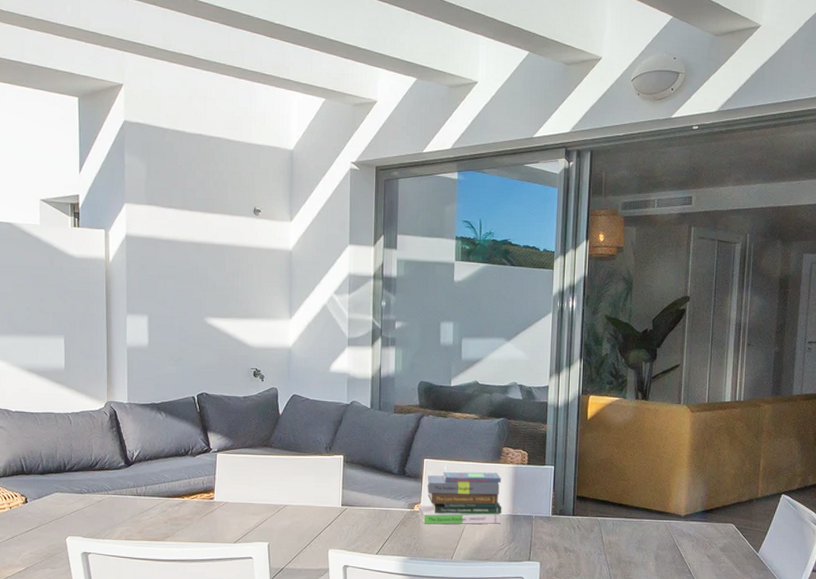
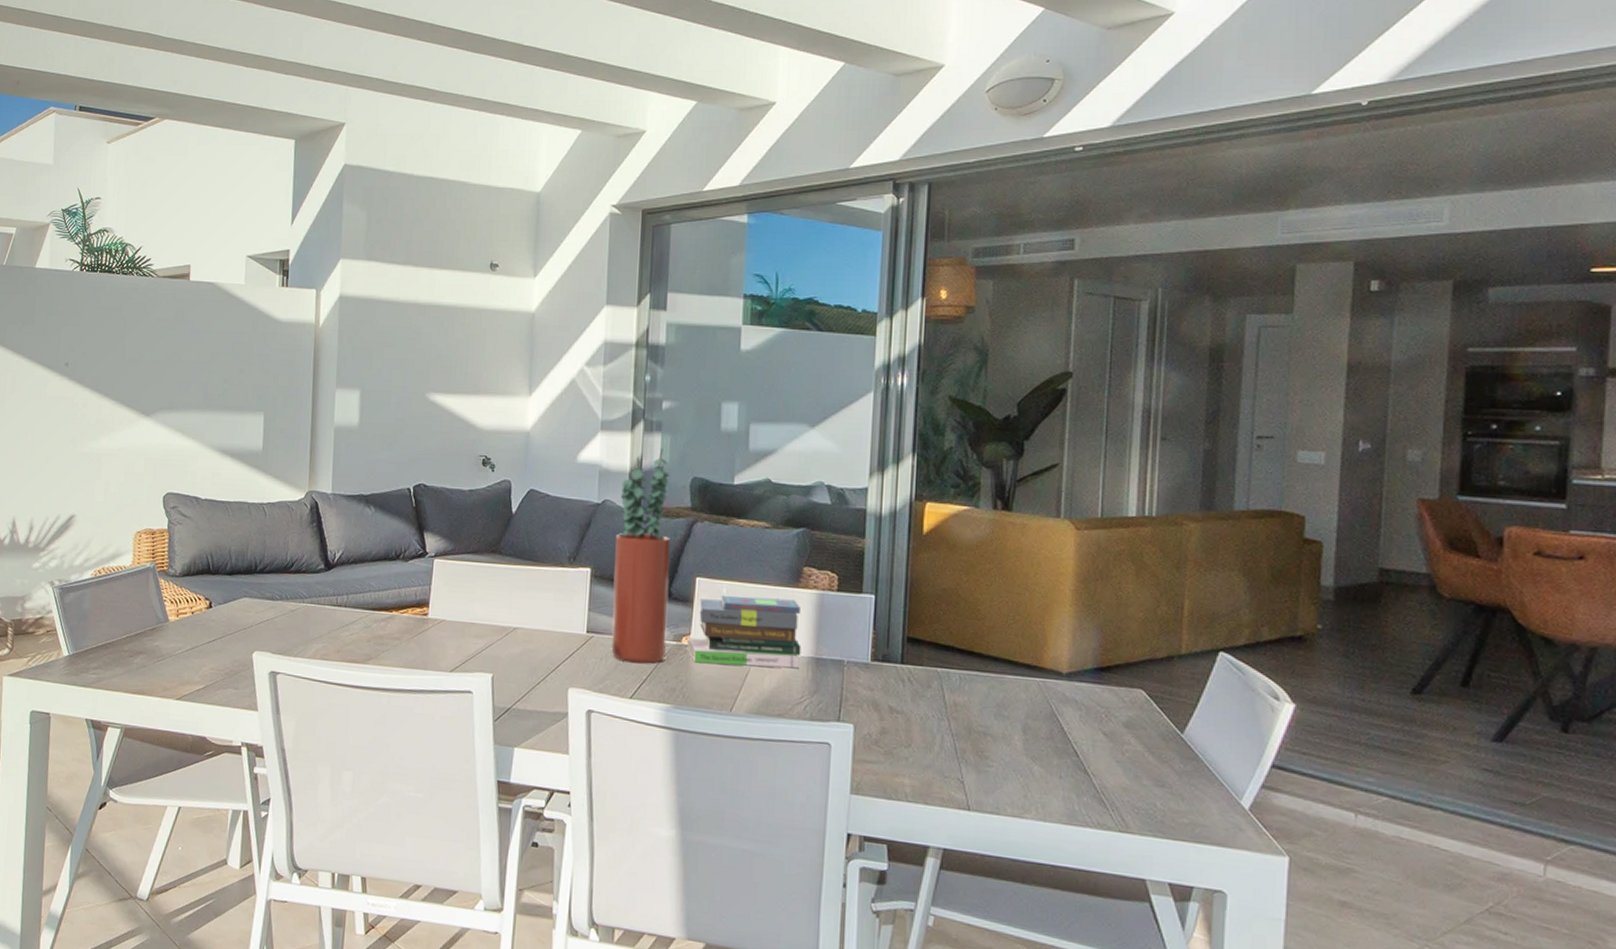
vase: none [361,359,404,527] -> present [611,448,670,664]

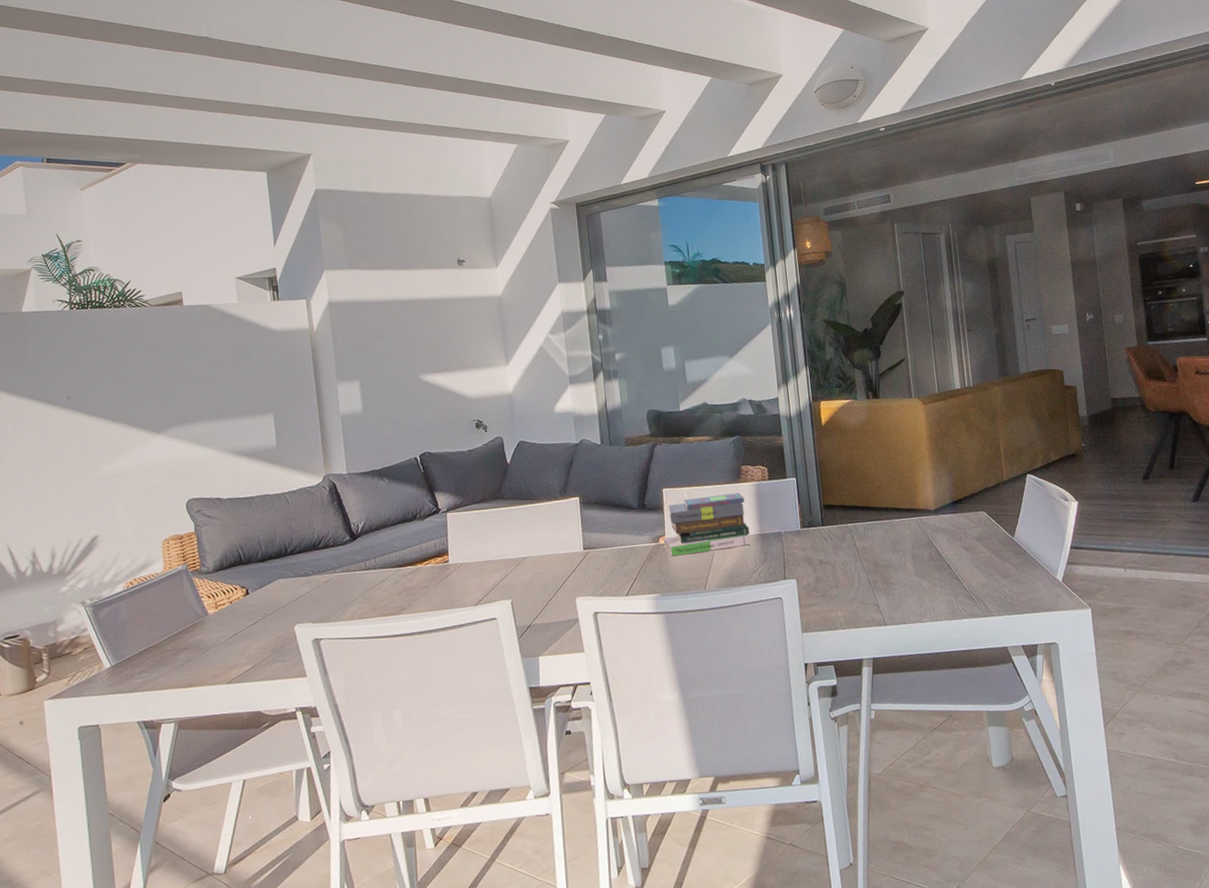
vase: present [611,448,670,664] -> none [593,391,649,567]

